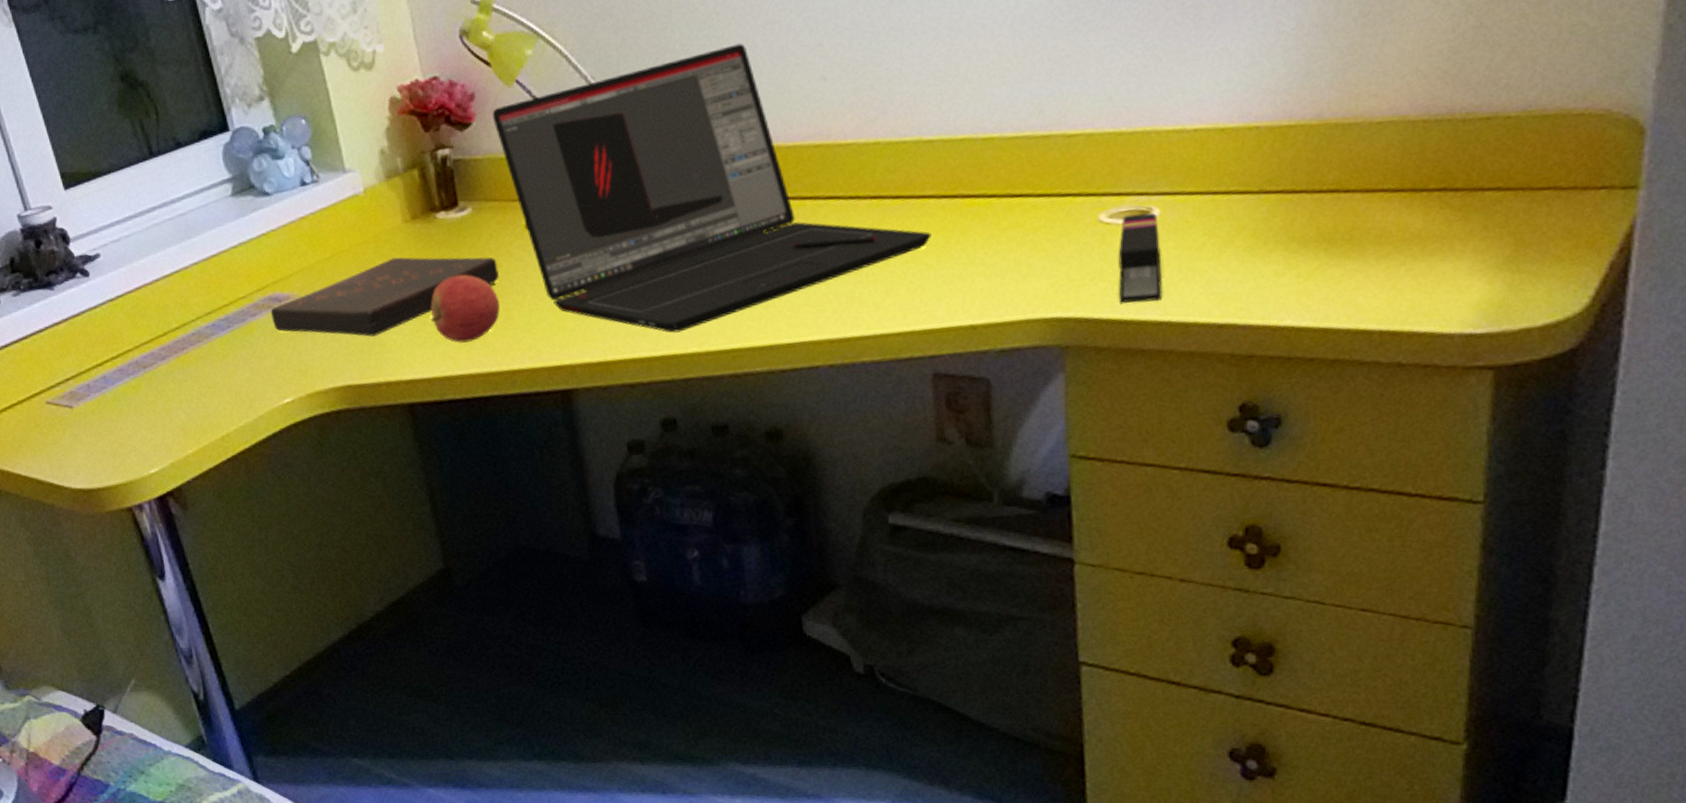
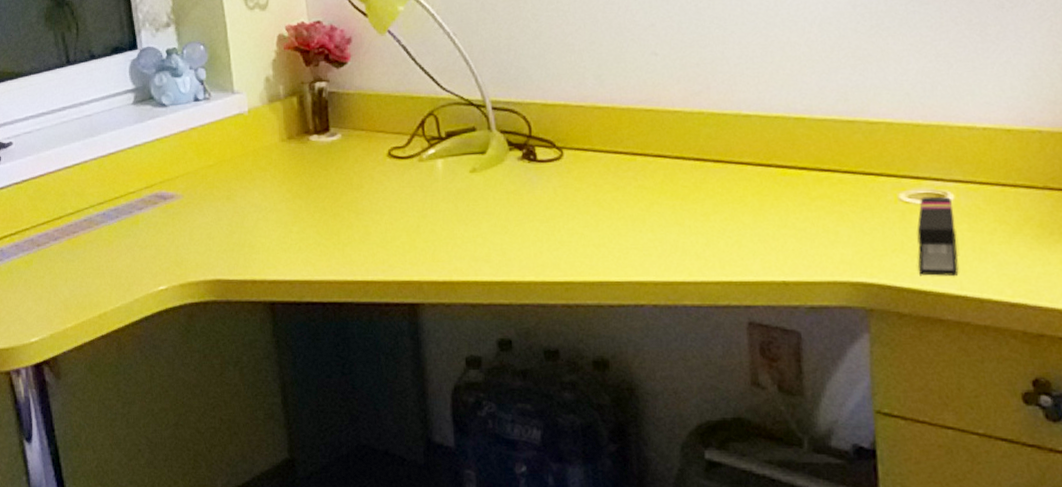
book: present [270,257,499,337] -> none [155,170,360,238]
apple: present [431,274,500,343] -> none [297,191,359,252]
laptop: present [492,43,932,333] -> none [365,18,748,262]

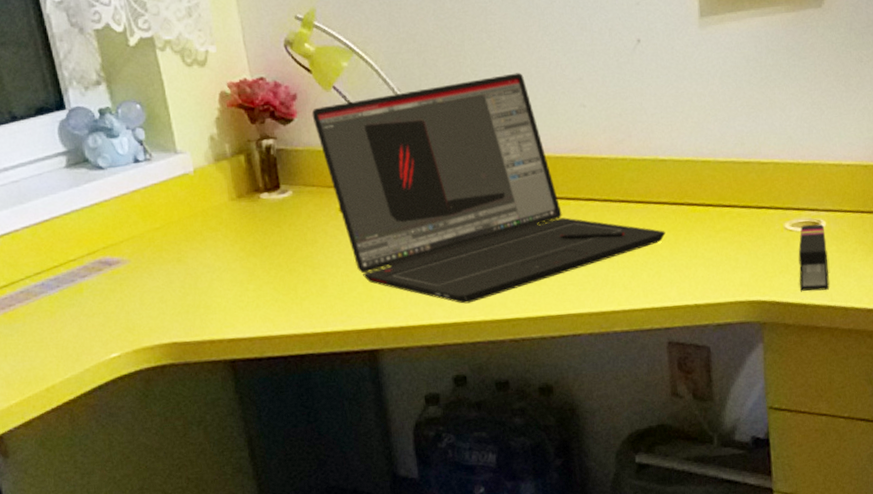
laptop: none [365,18,748,262] -> present [311,73,666,304]

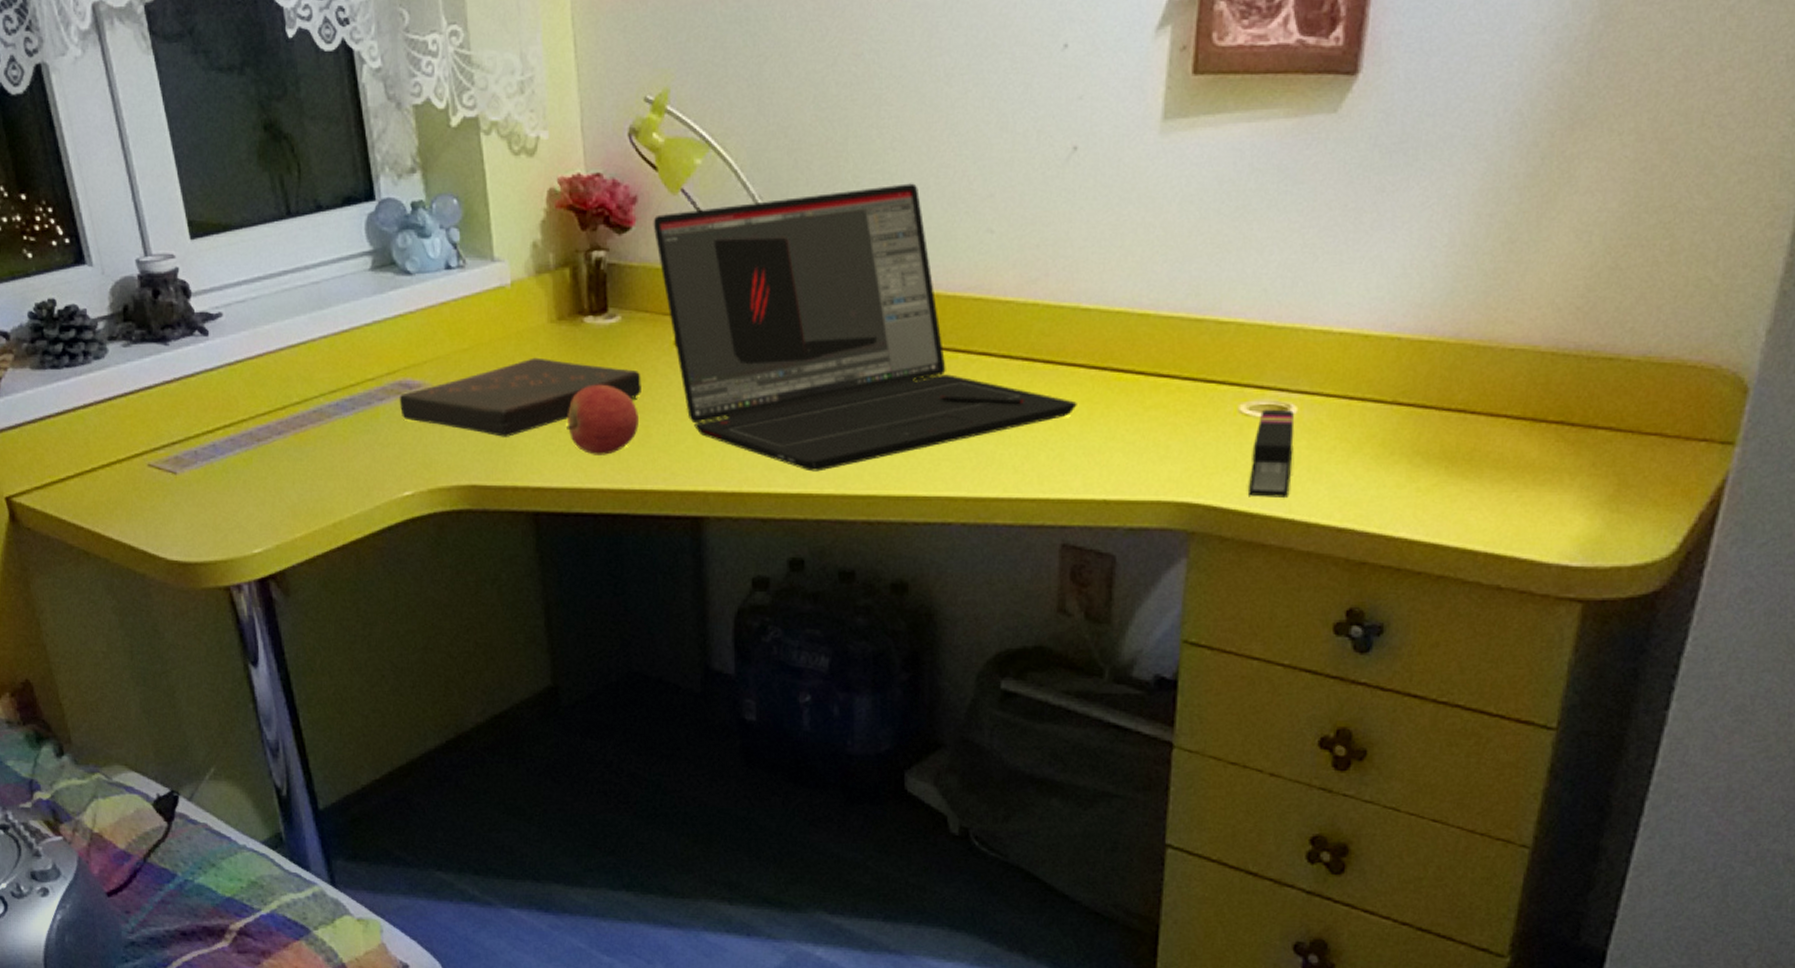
book: none [100,230,315,299] -> present [399,357,641,437]
apple: none [253,248,316,307] -> present [567,384,639,455]

